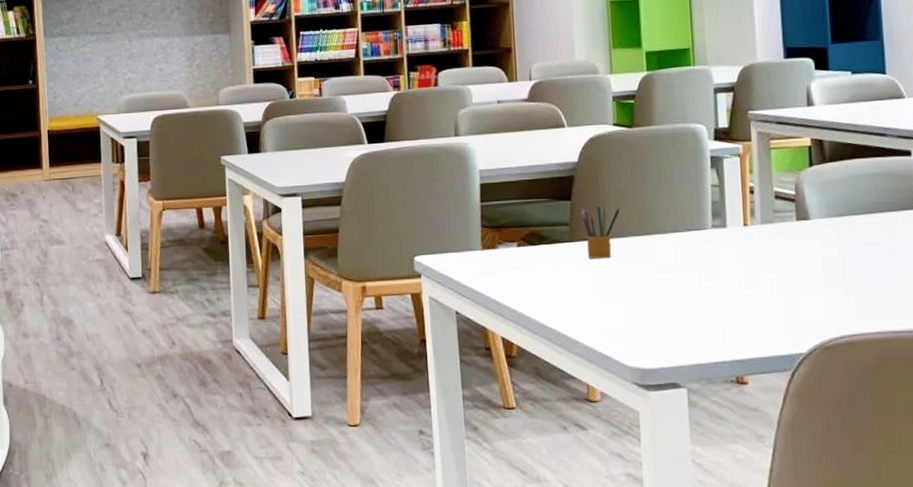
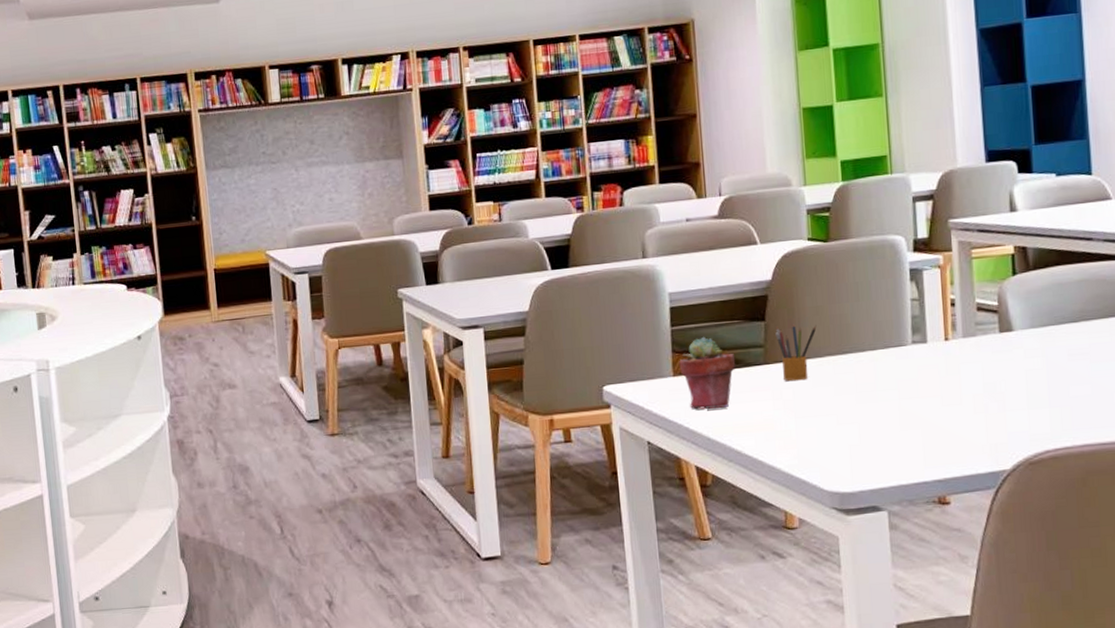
potted succulent: none [488,213,543,283] -> present [679,336,736,410]

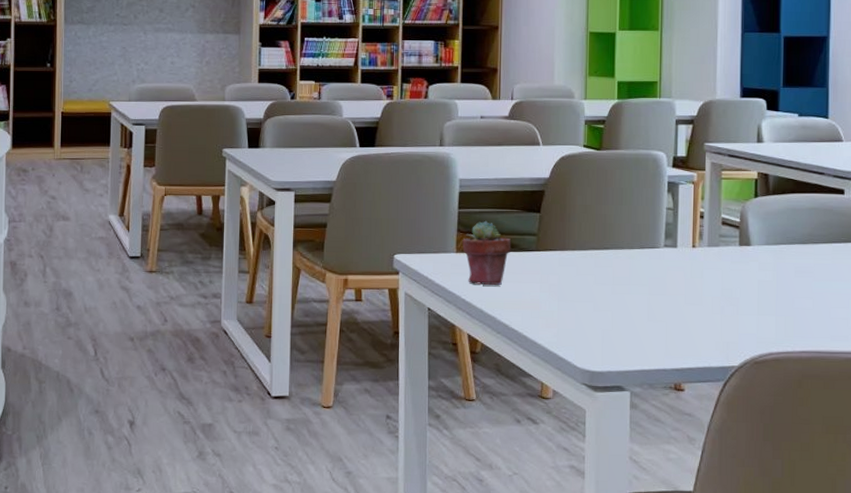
pencil box: present [775,323,817,382] -> none [548,218,584,269]

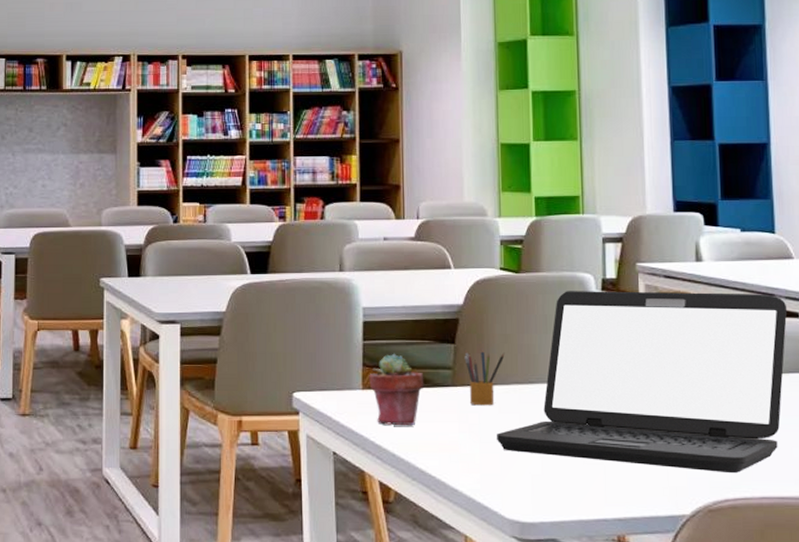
pencil box: none [548,218,584,269] -> present [464,349,505,406]
laptop: none [573,167,835,330] -> present [497,291,788,473]

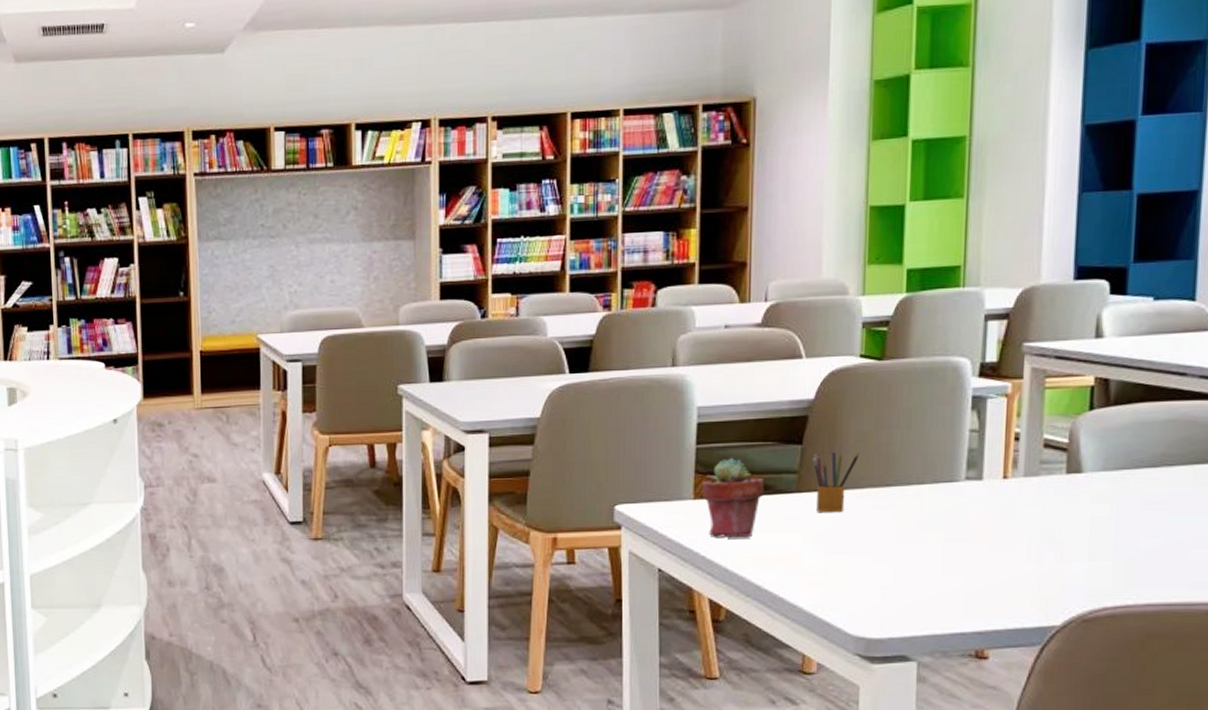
laptop: present [497,291,788,473] -> none [845,373,1201,578]

